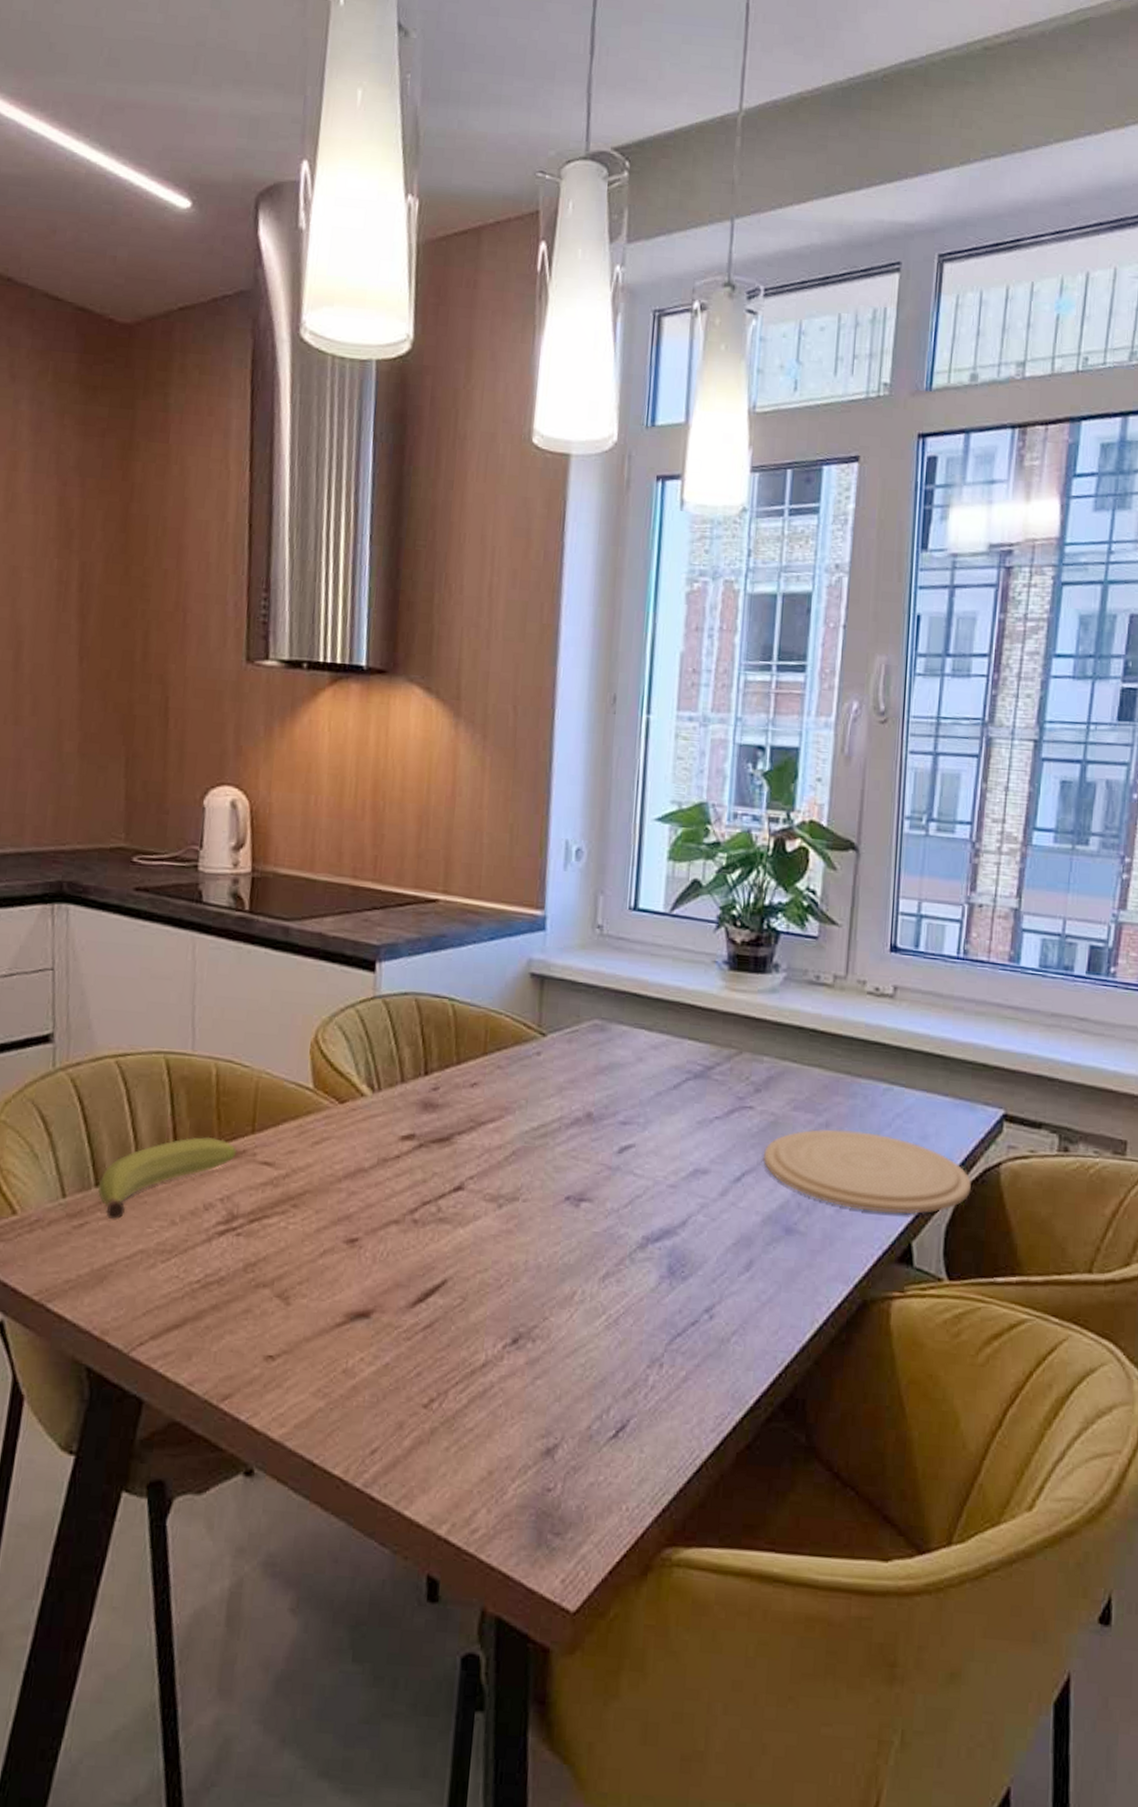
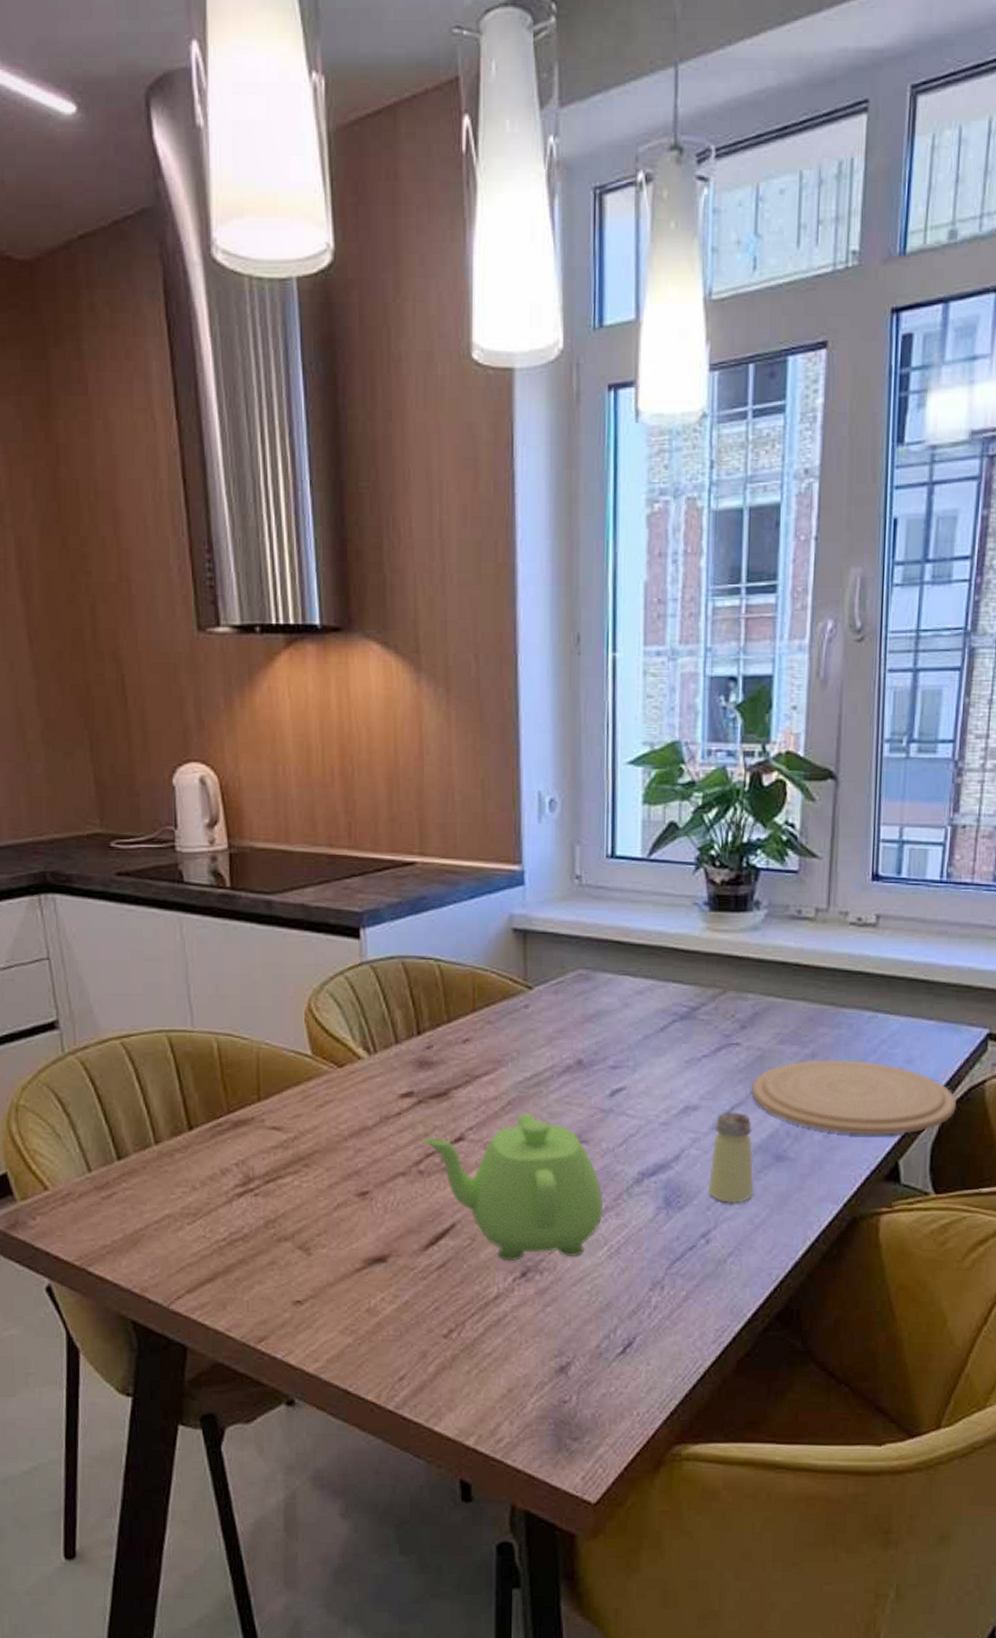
fruit: present [97,1136,237,1220] -> none [120,1107,246,1189]
teapot: none [419,1164,605,1326] -> present [422,1113,604,1261]
saltshaker: none [715,1178,763,1278] -> present [709,1112,754,1204]

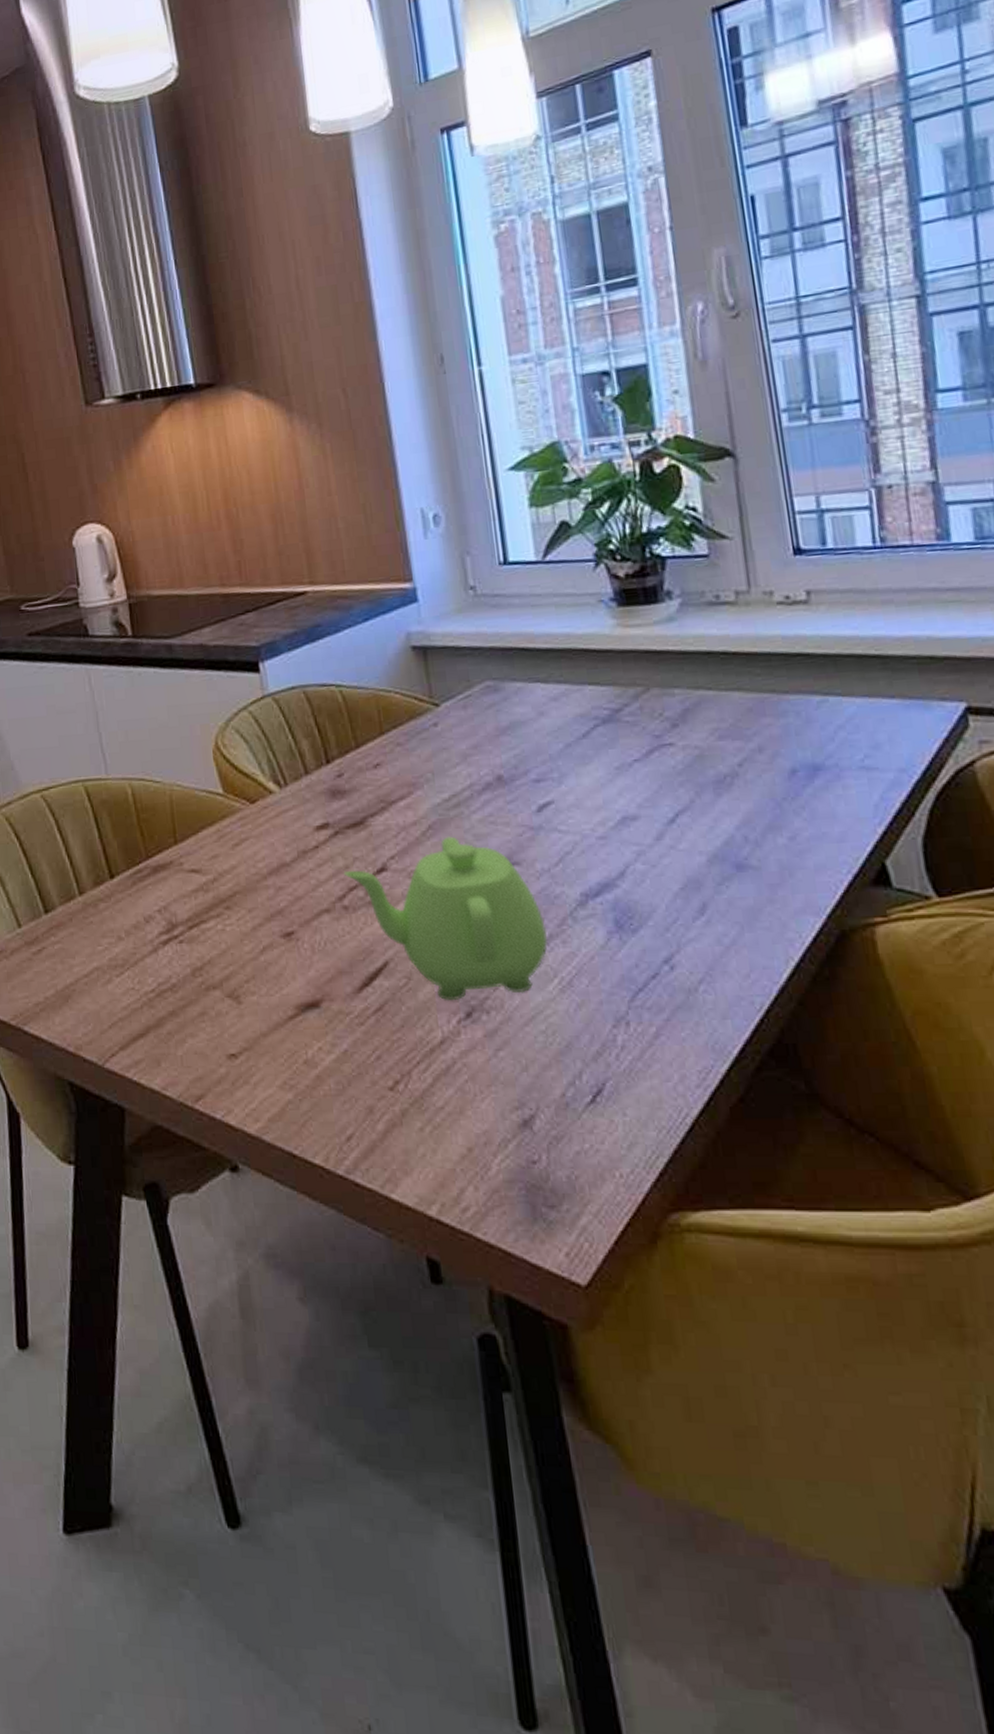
saltshaker: present [709,1112,754,1204] -> none [660,819,716,923]
plate: present [751,1059,956,1135] -> none [694,750,944,835]

